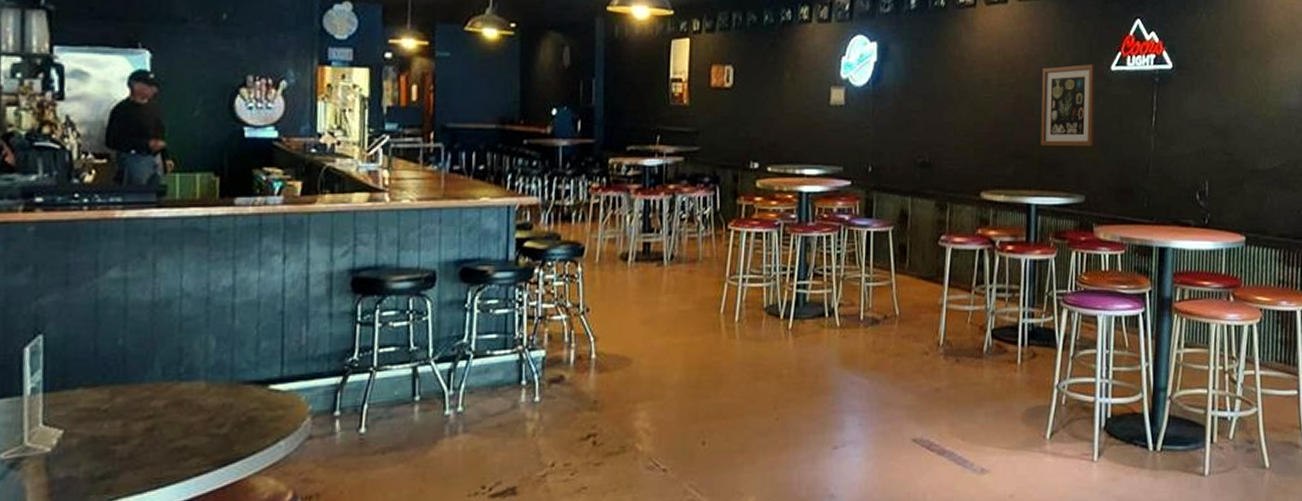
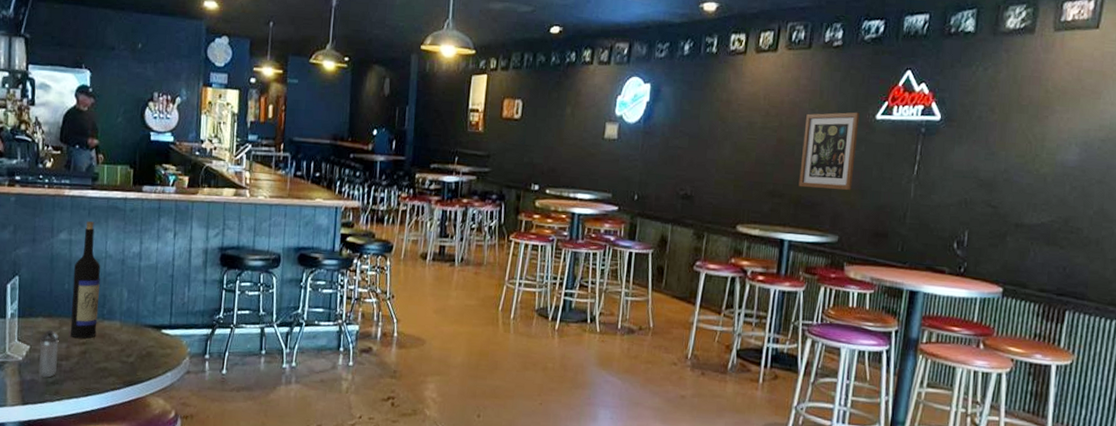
shaker: none [77,403,111,471] -> present [38,329,59,378]
wine bottle: none [127,251,174,412] -> present [70,221,101,339]

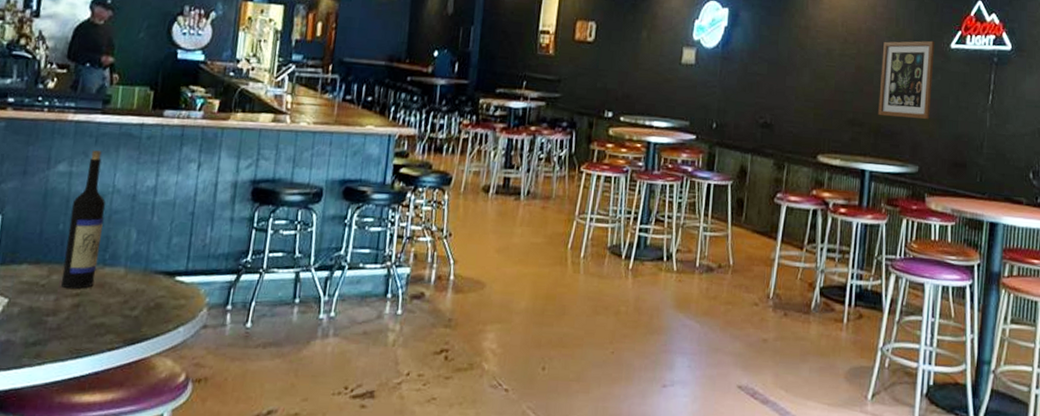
shaker: present [38,329,59,378] -> none [16,278,47,337]

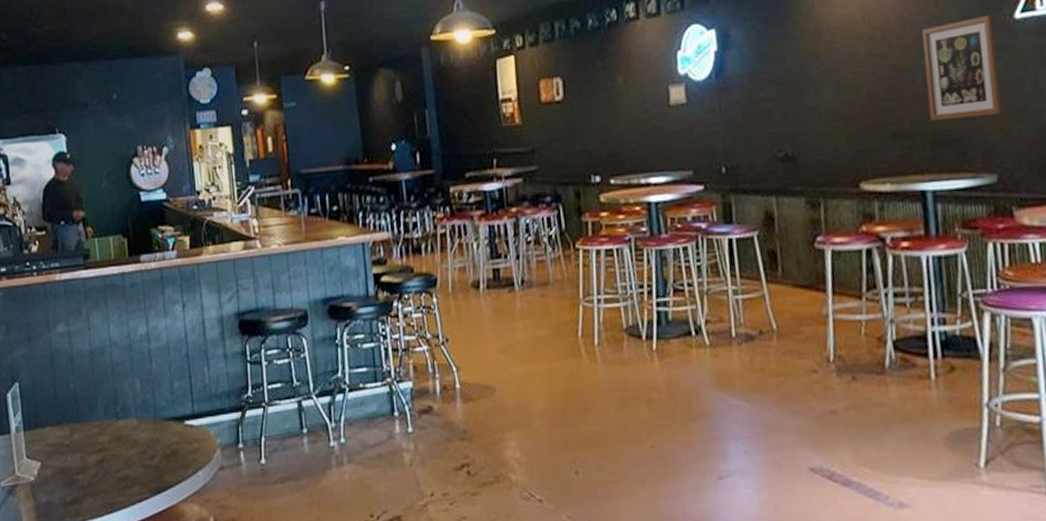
wine bottle: present [60,150,105,290] -> none [77,306,112,446]

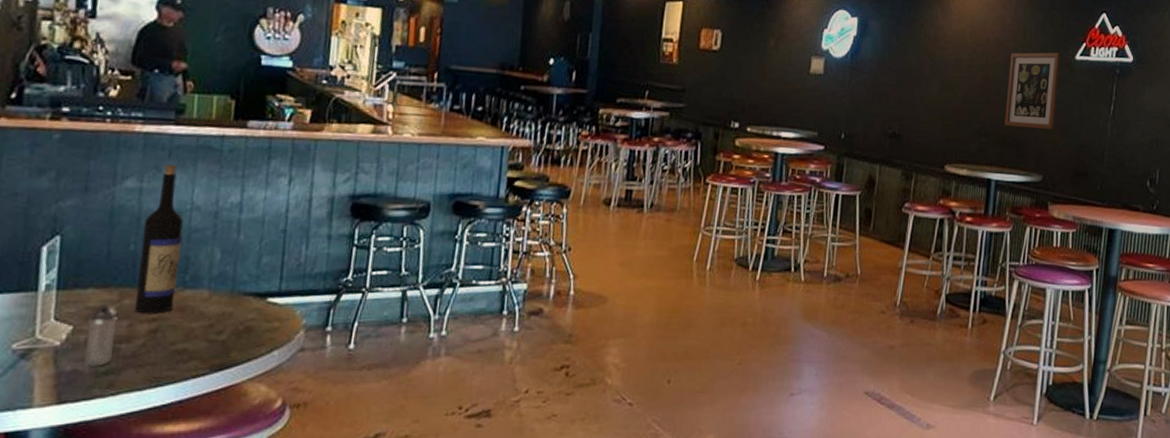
shaker: none [51,439,74,497] -> present [84,303,118,366]
wine bottle: none [77,306,112,446] -> present [134,164,183,314]

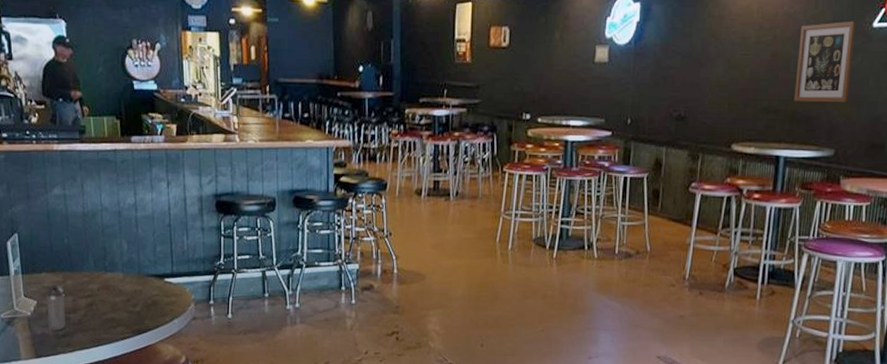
wine bottle: present [134,164,183,314] -> none [72,175,101,292]

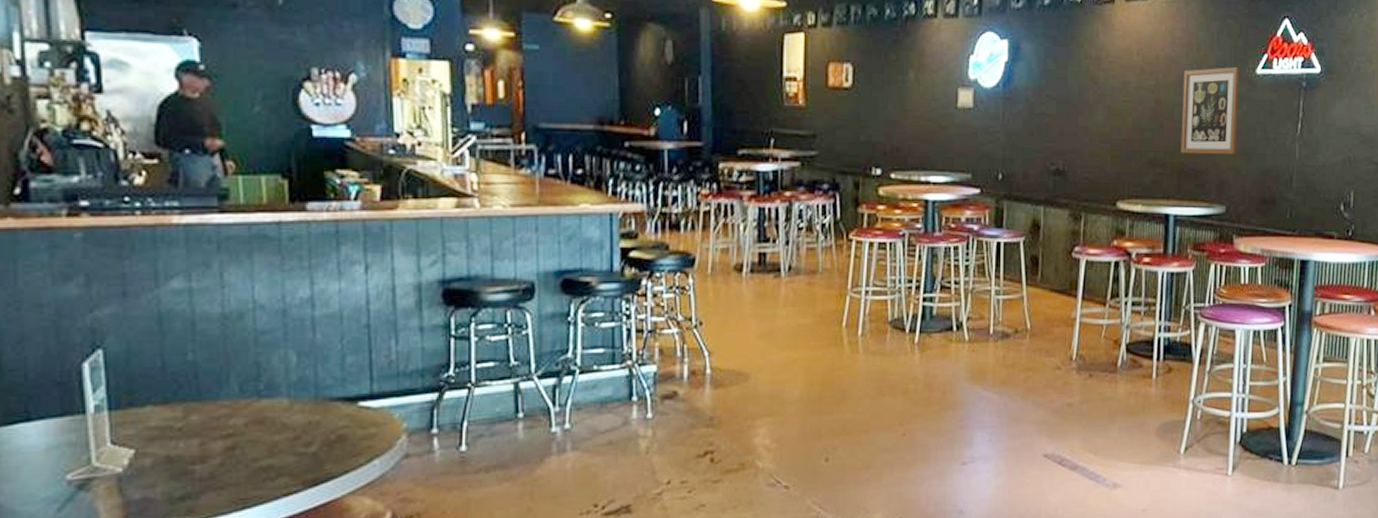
shaker: present [46,284,65,331] -> none [152,422,186,492]

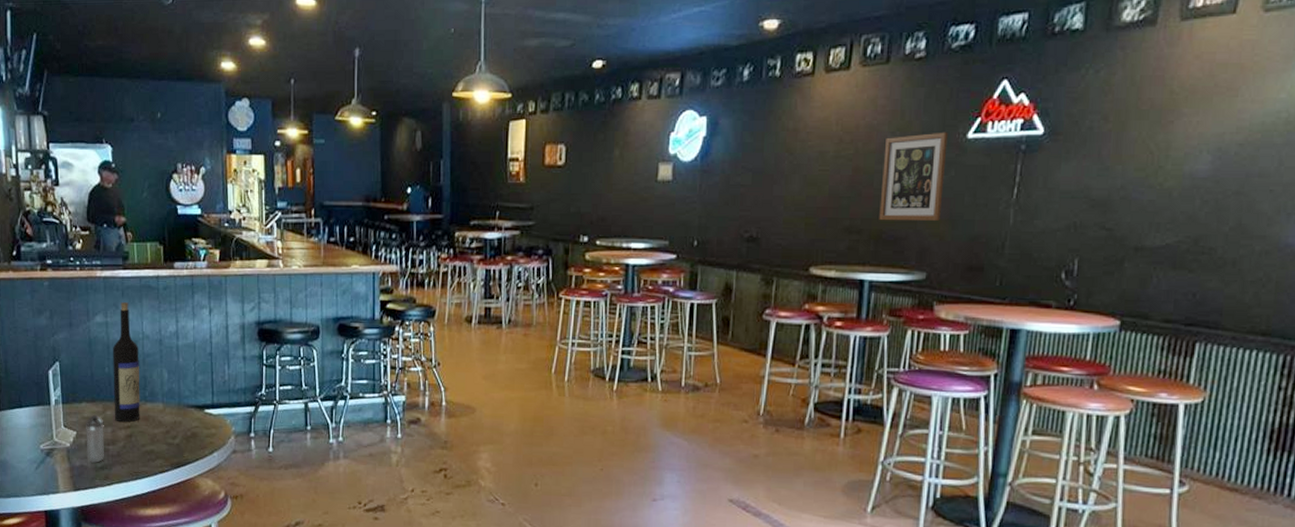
shaker: none [152,422,186,492] -> present [86,414,104,463]
wine bottle: none [201,259,250,430] -> present [113,302,140,423]

